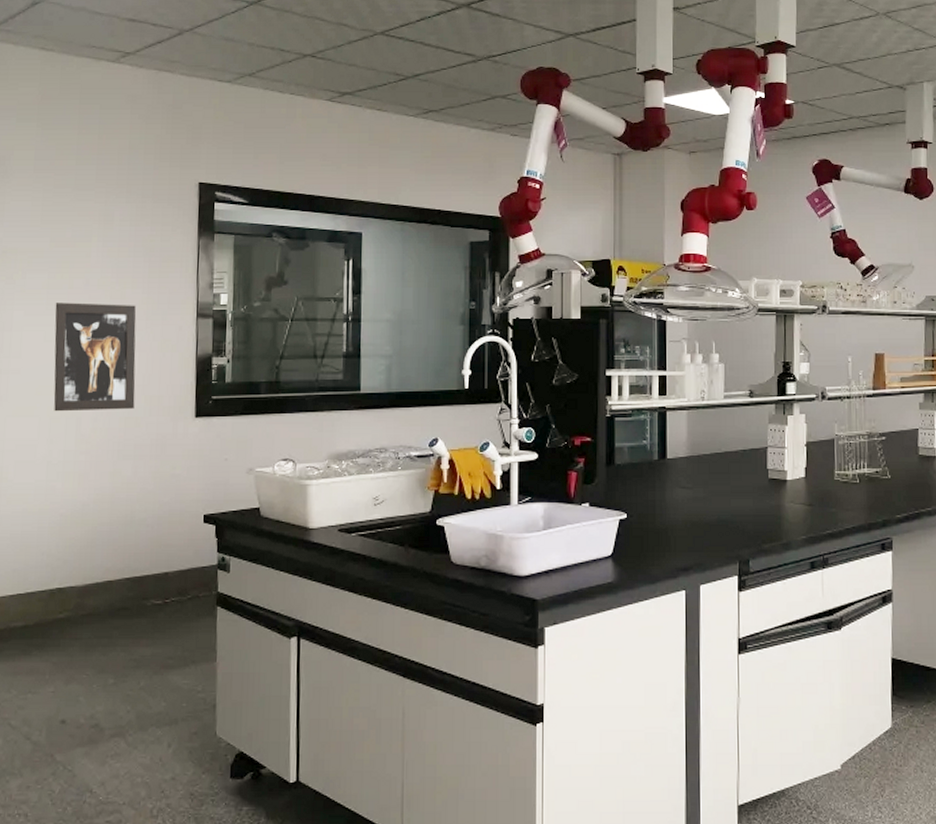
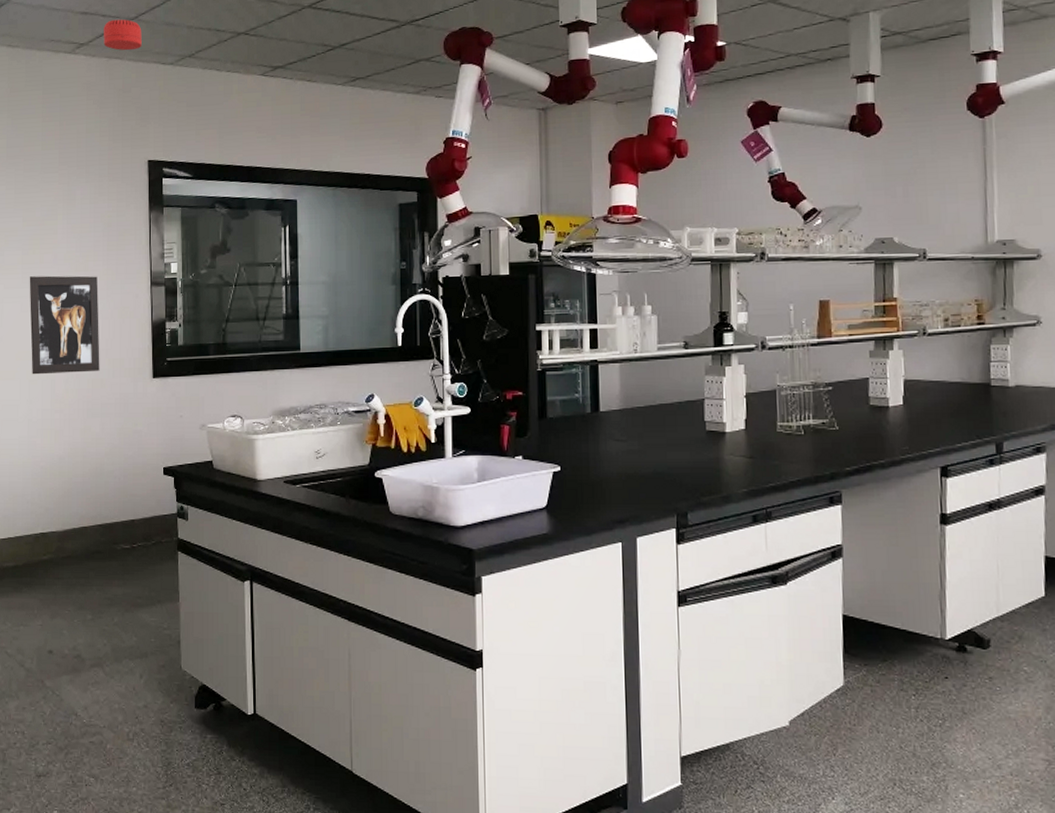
smoke detector: none [153,30,197,64] -> present [104,19,142,51]

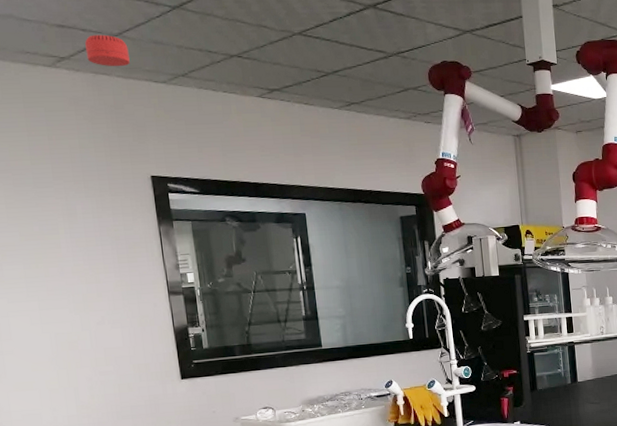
wall art: present [29,275,100,375] -> none [35,287,125,384]

